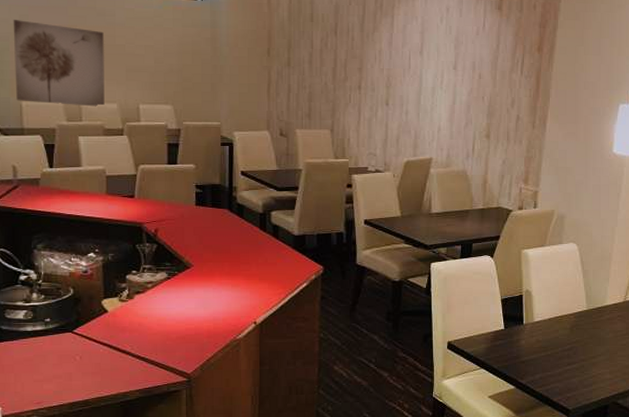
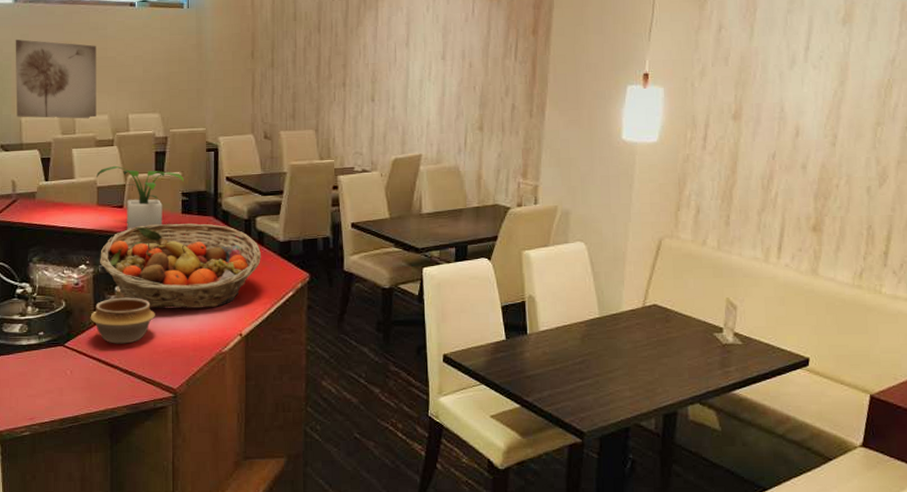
bowl: none [100,285,169,331] -> present [90,297,155,344]
potted plant: none [105,155,198,220] -> present [97,165,184,230]
fruit basket: none [109,215,276,298] -> present [99,223,261,309]

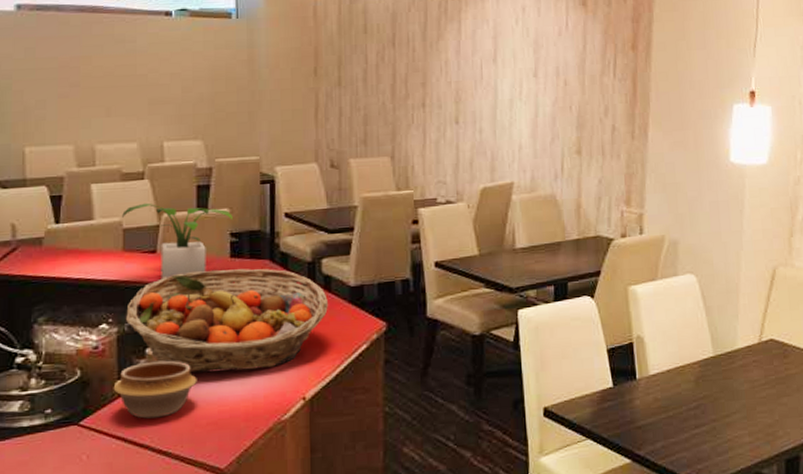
wall art: present [15,39,96,119] -> none [17,54,123,149]

